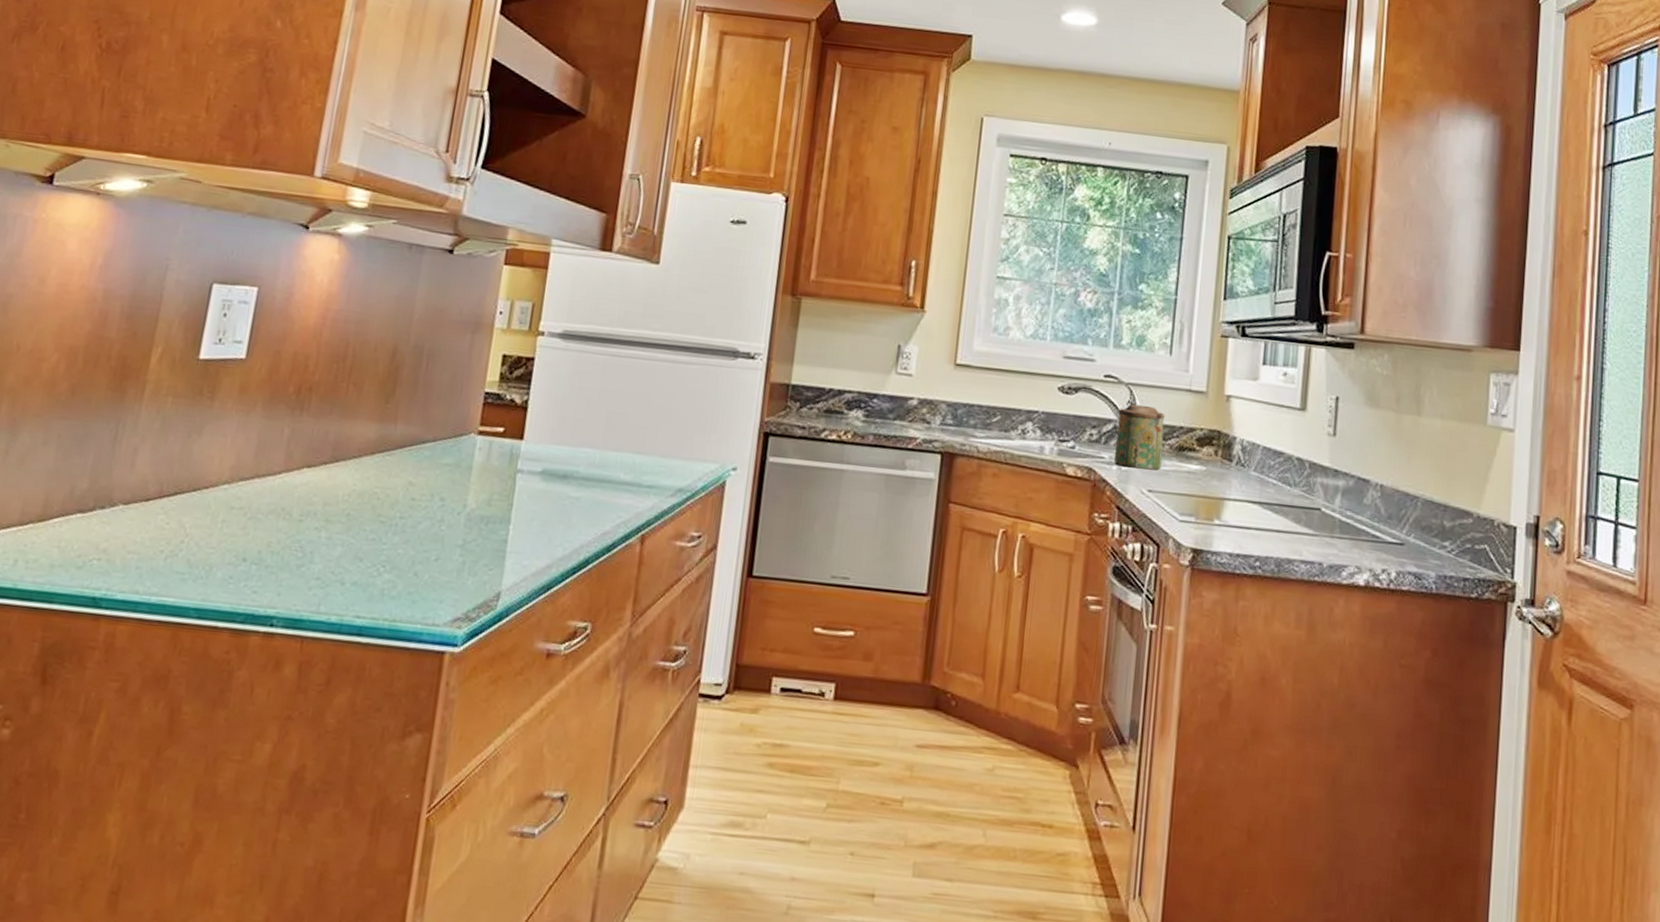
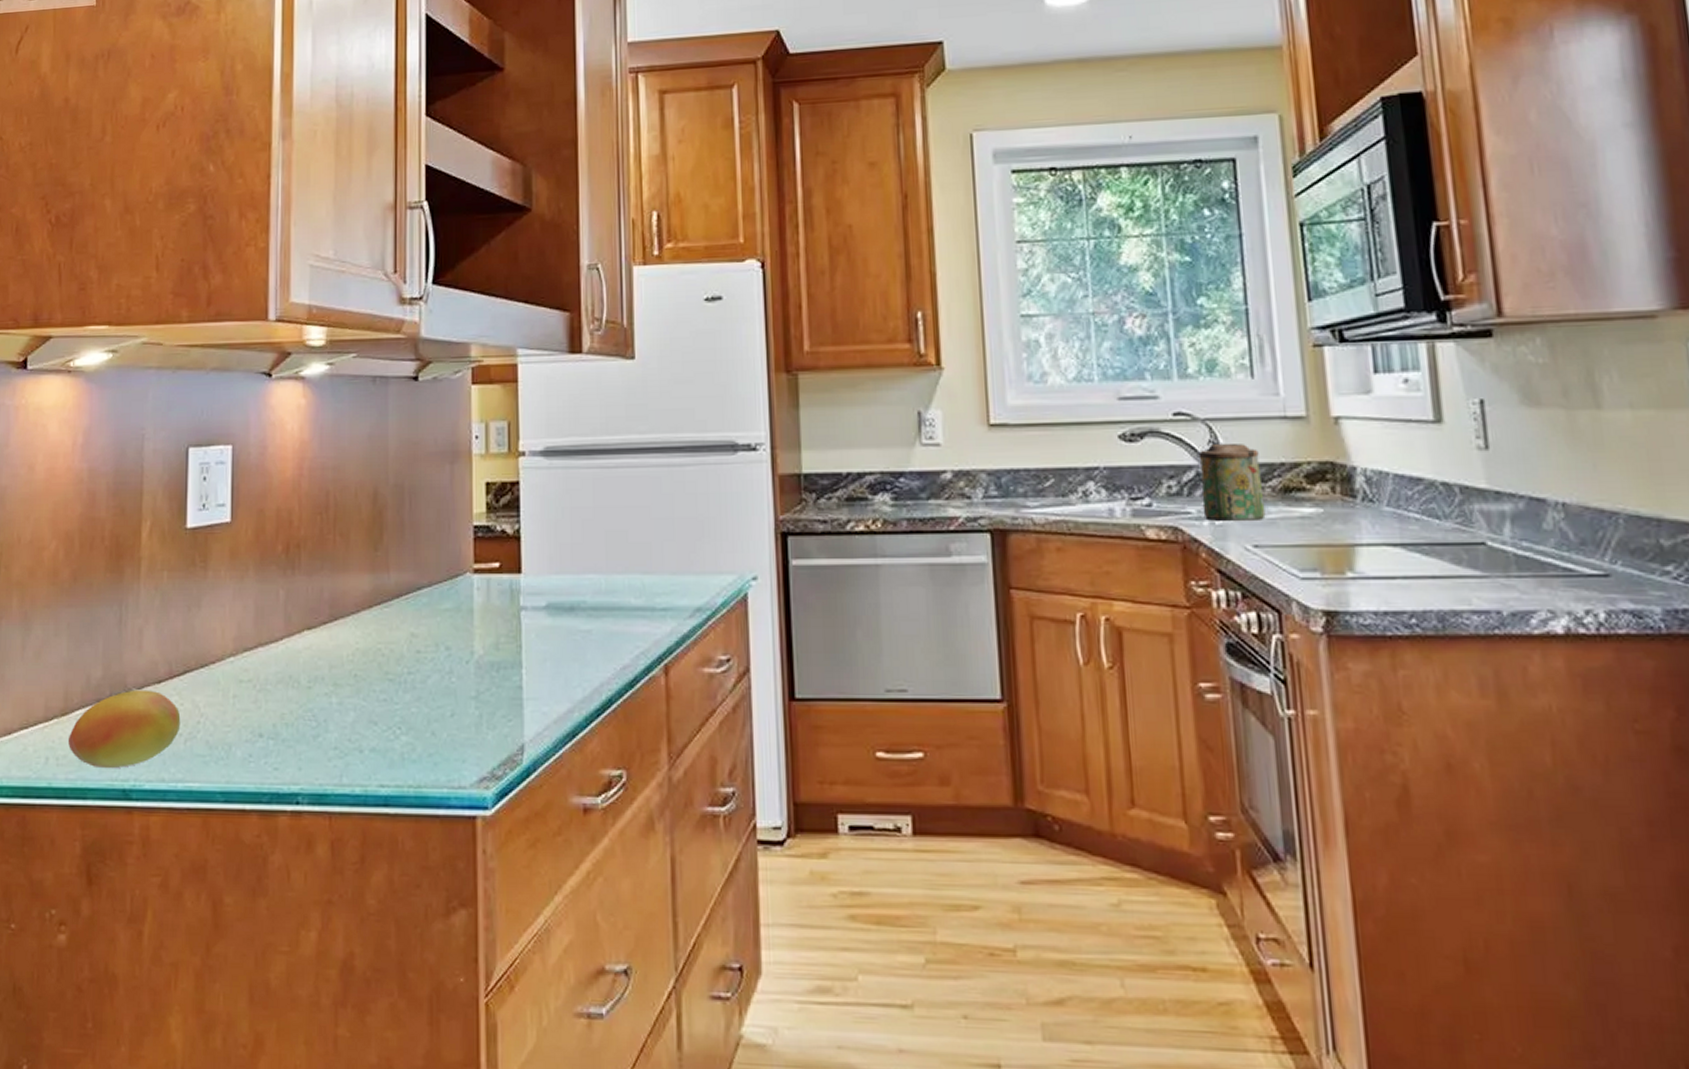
fruit: none [41,504,165,577] -> present [67,689,181,769]

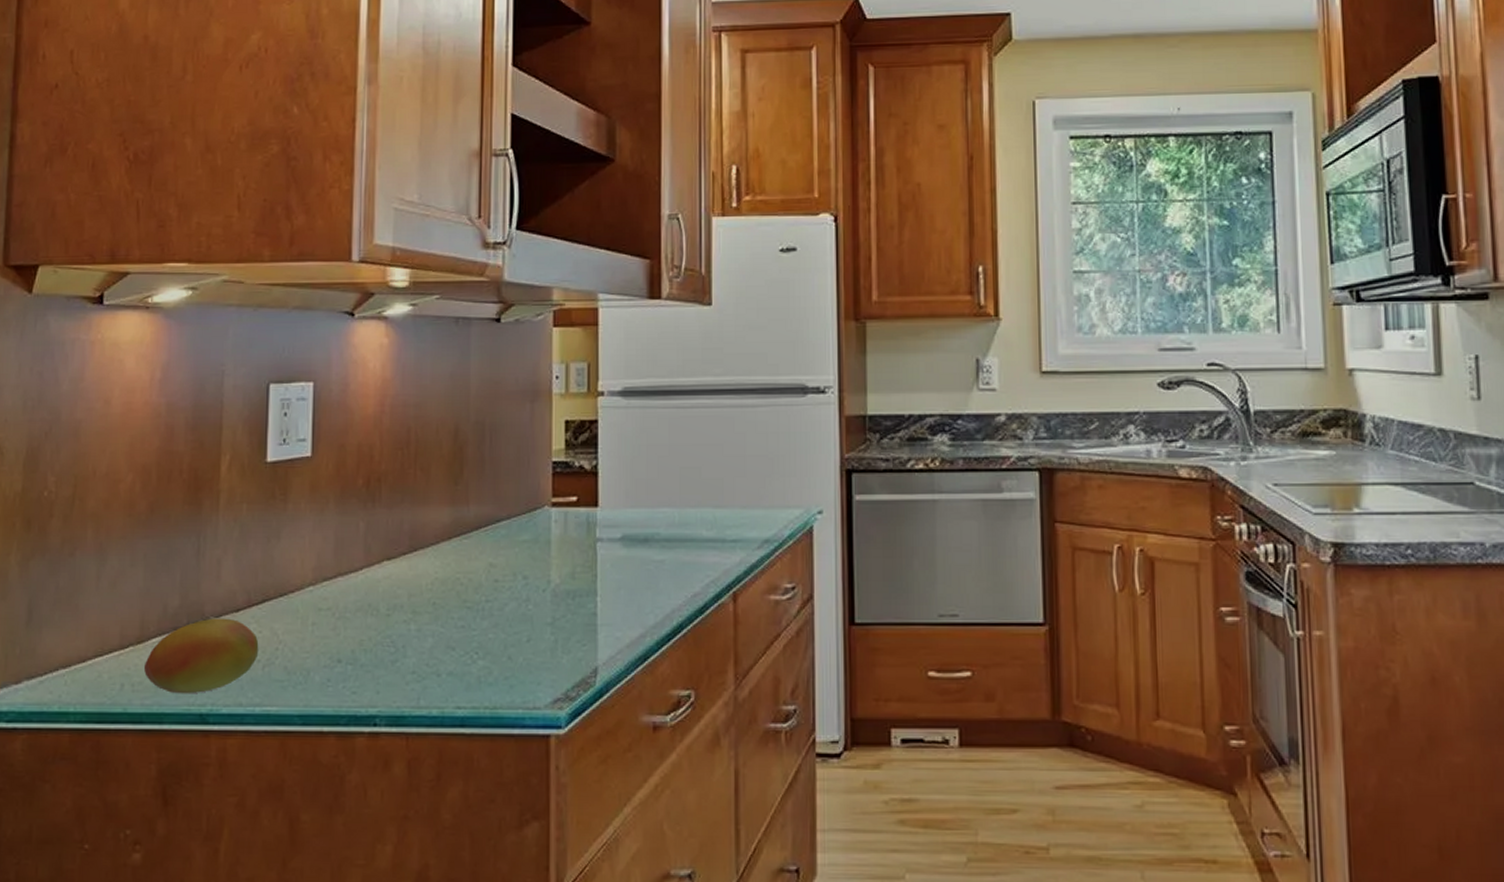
canister: present [1198,444,1266,522] -> none [1228,392,1285,463]

